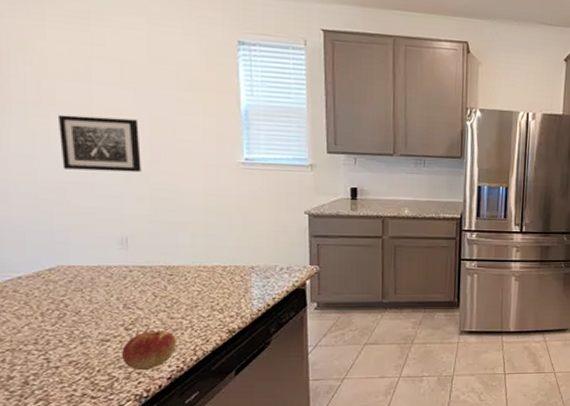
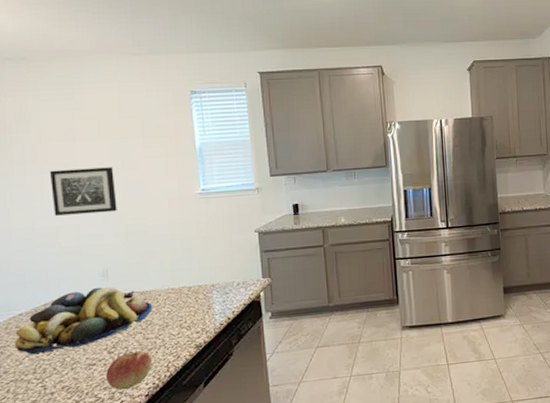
fruit bowl: none [11,256,180,322] -> present [14,286,153,354]

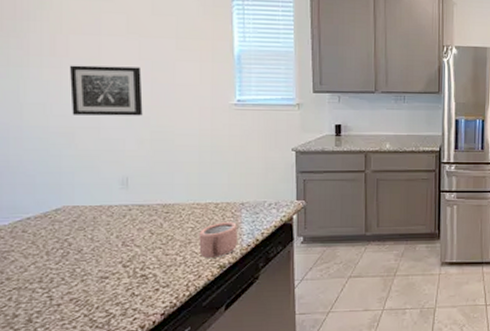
fruit bowl: present [14,286,153,354] -> none [19,196,175,261]
apple: present [106,351,153,391] -> none [119,267,171,307]
mug: none [175,303,212,339] -> present [199,222,238,258]

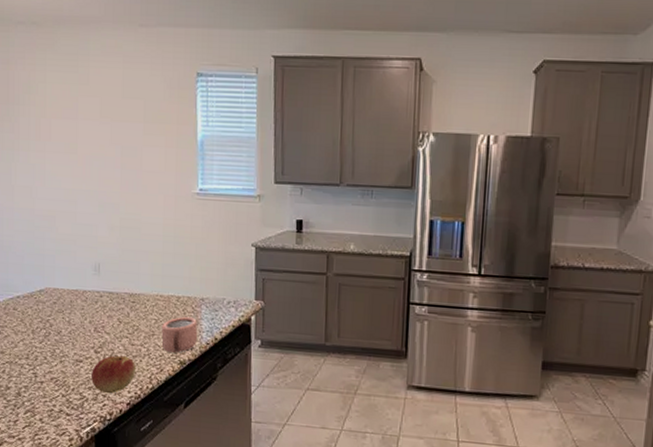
wall art: present [70,65,143,116] -> none [52,149,113,203]
apple: none [119,267,171,307] -> present [92,355,137,394]

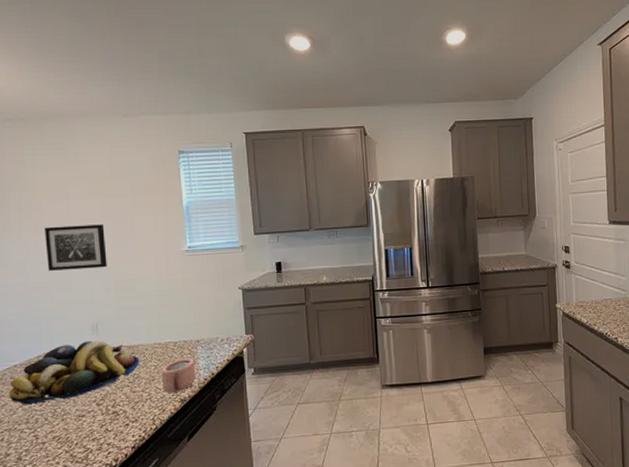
fruit bowl: none [11,281,141,341] -> present [9,340,140,404]
wall art: none [52,149,113,203] -> present [45,224,107,271]
apple: present [92,355,137,394] -> none [95,403,139,442]

